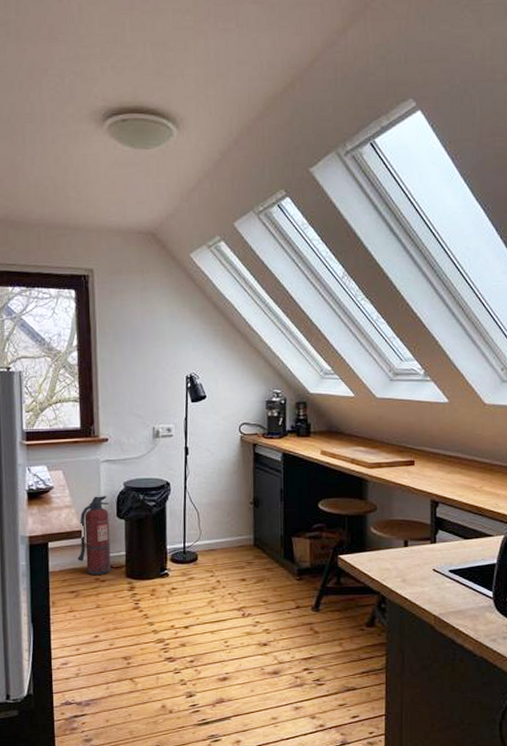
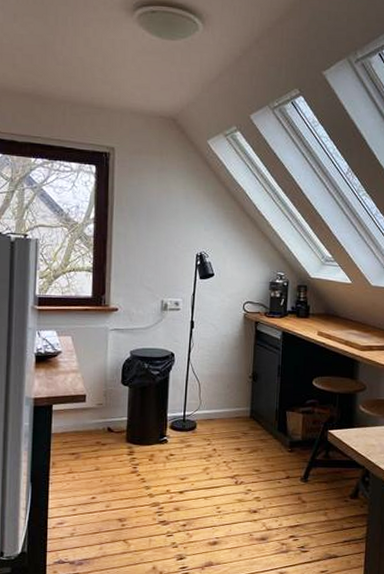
fire extinguisher: present [77,496,111,575] -> none [80,362,115,438]

